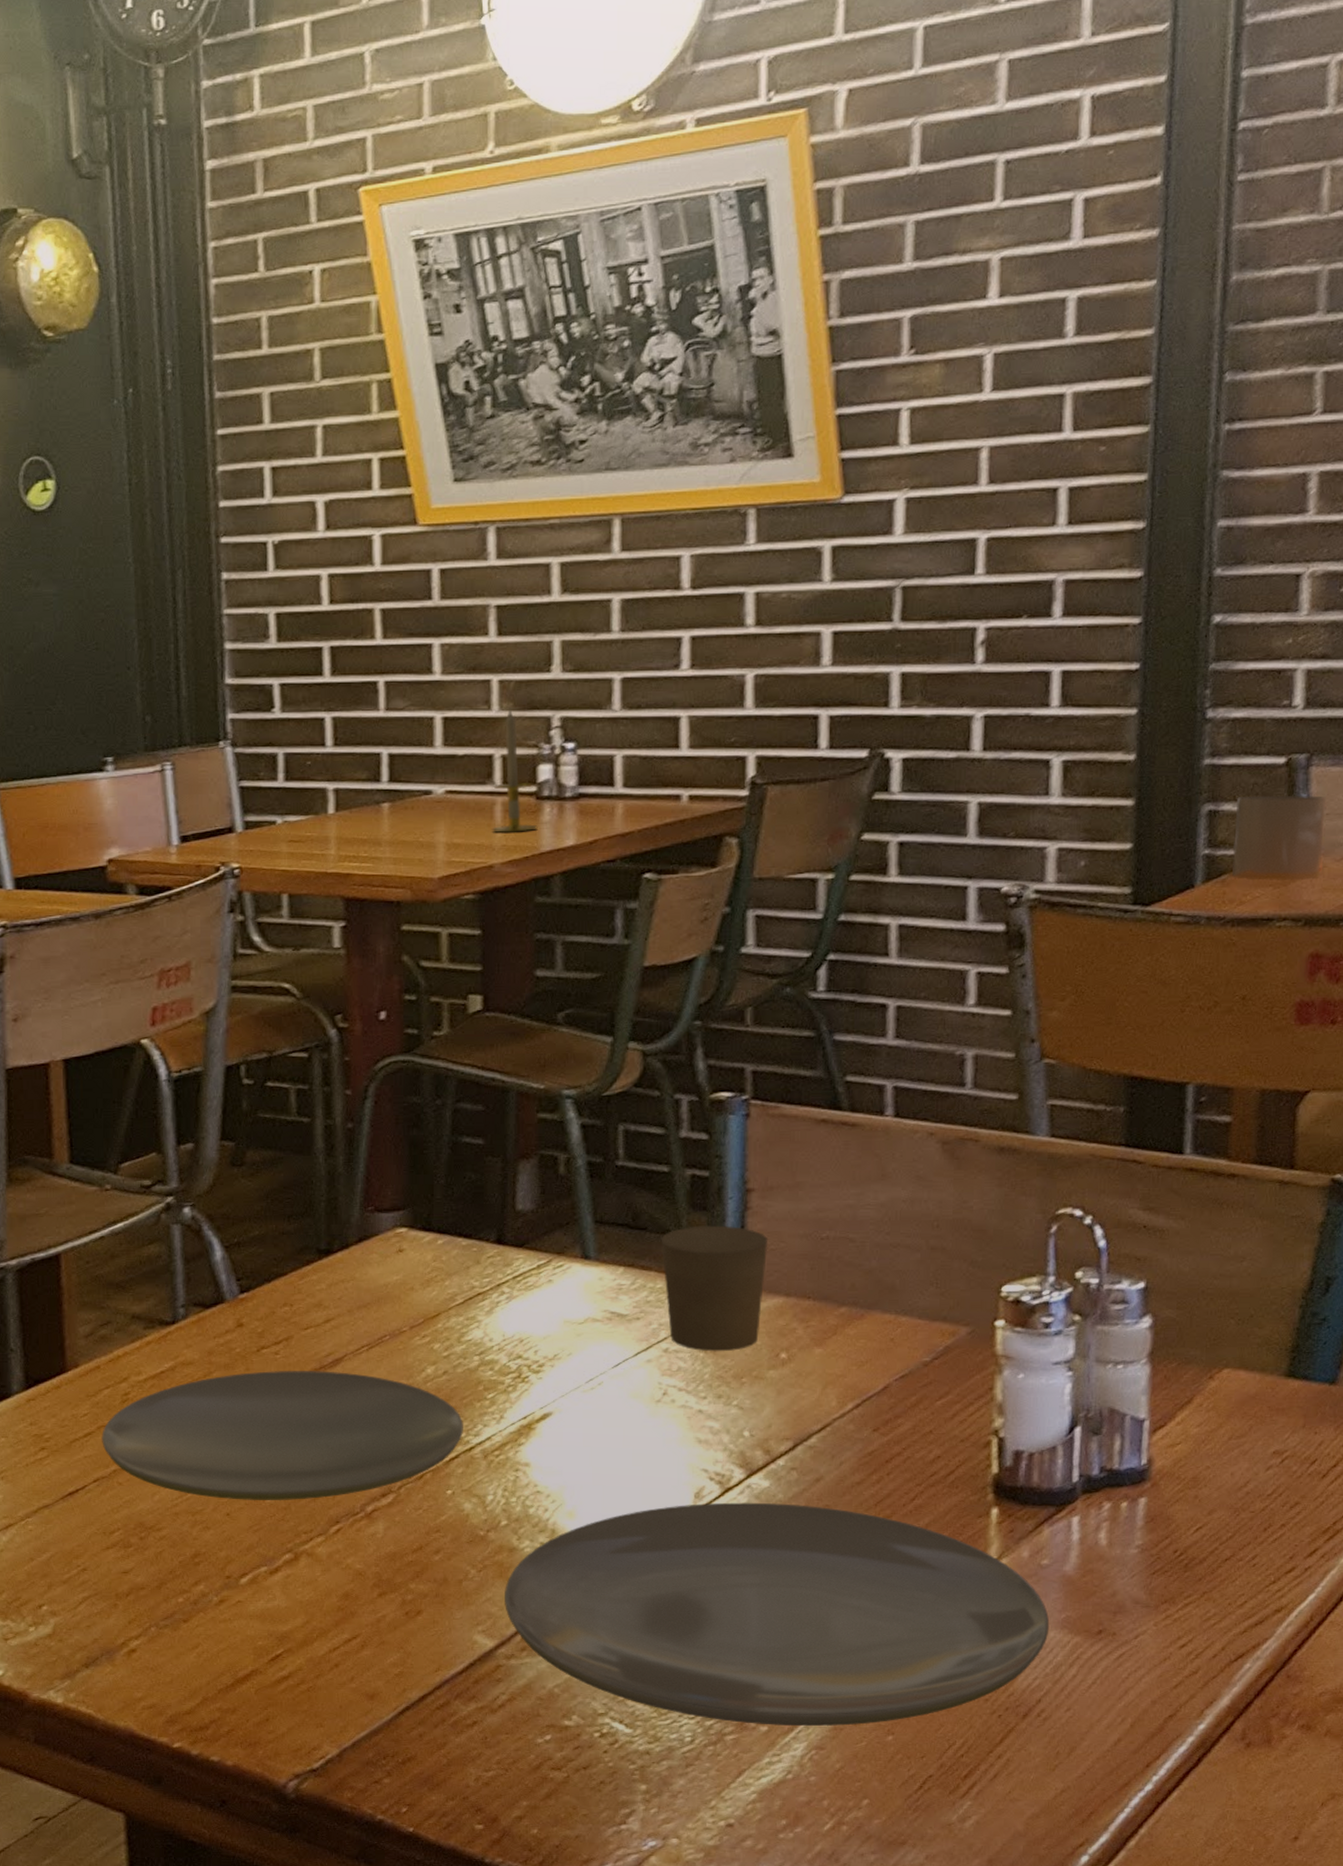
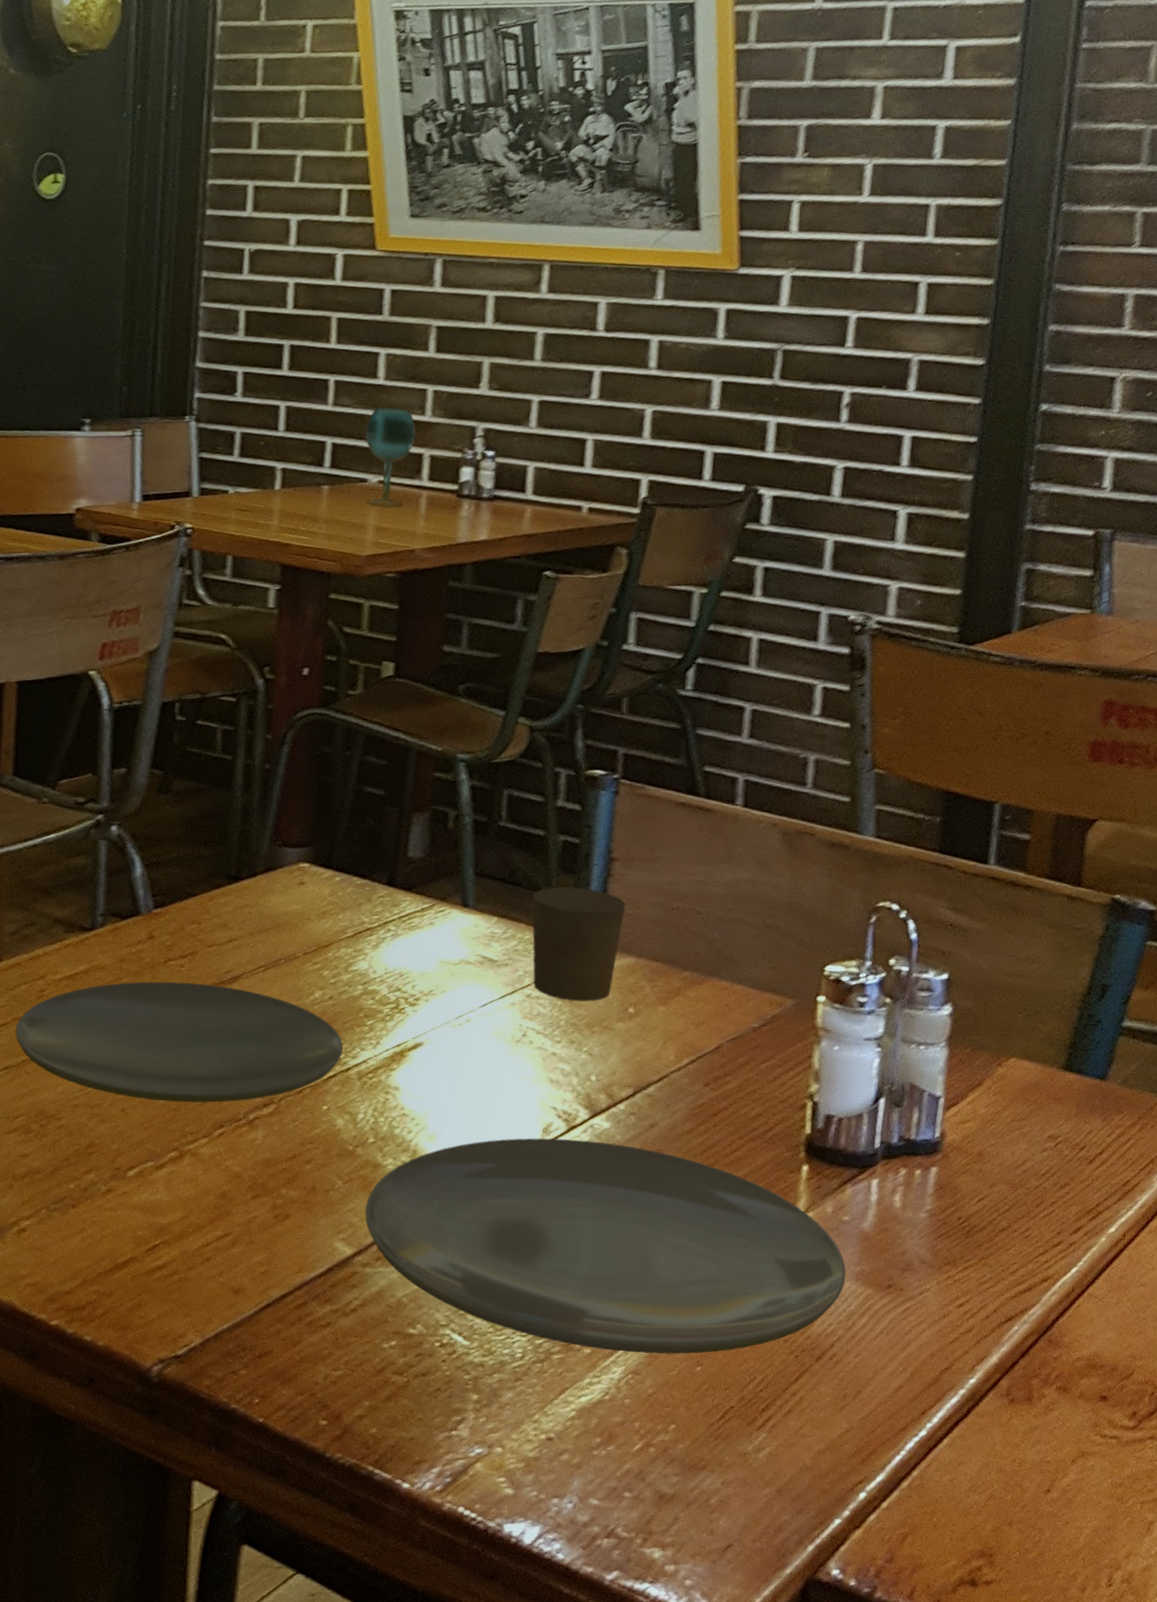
wine glass: none [426,705,483,821] -> present [366,407,416,508]
candle: present [492,708,538,833] -> none [416,415,456,524]
mug: present [1232,795,1326,880] -> none [1043,559,1125,637]

